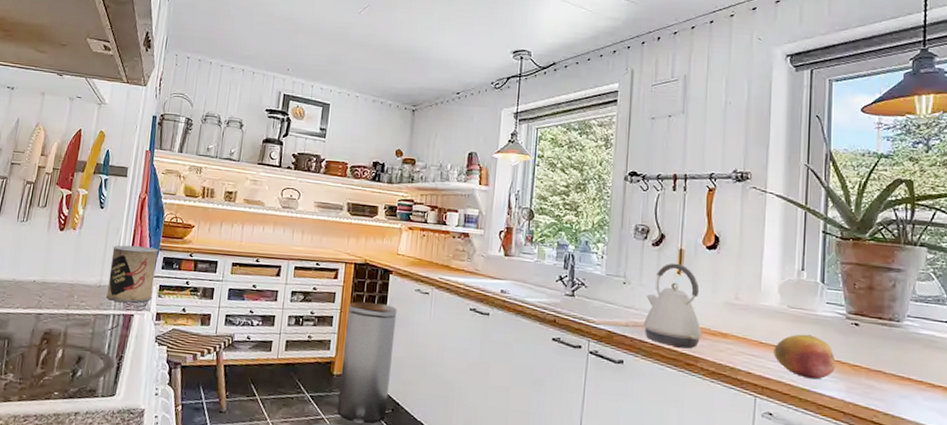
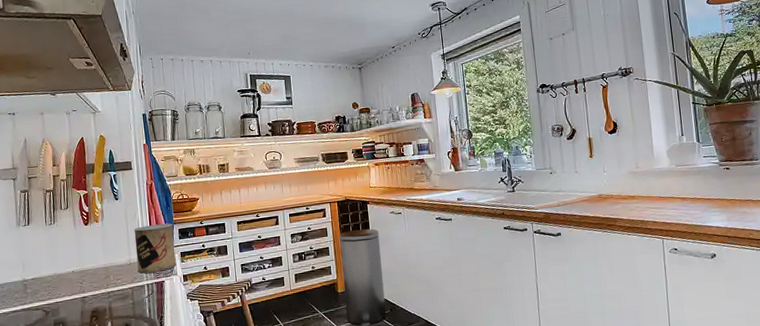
kettle: present [642,262,702,349] -> none [570,149,616,215]
fruit: present [774,334,836,380] -> none [670,183,717,217]

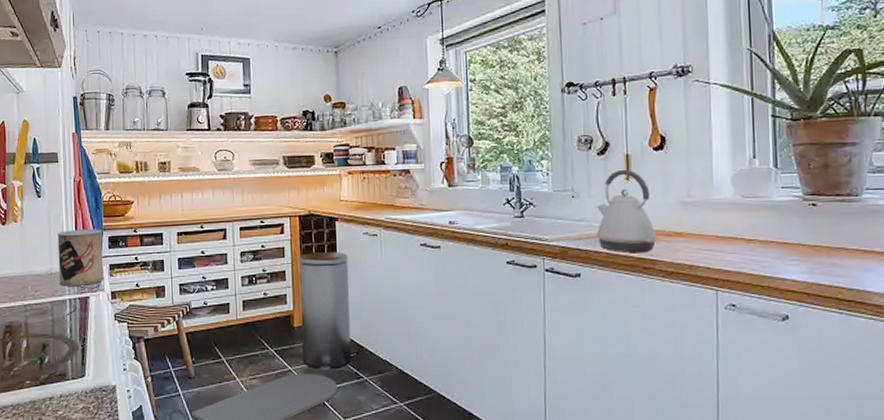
kettle: none [570,149,616,215] -> present [596,169,657,254]

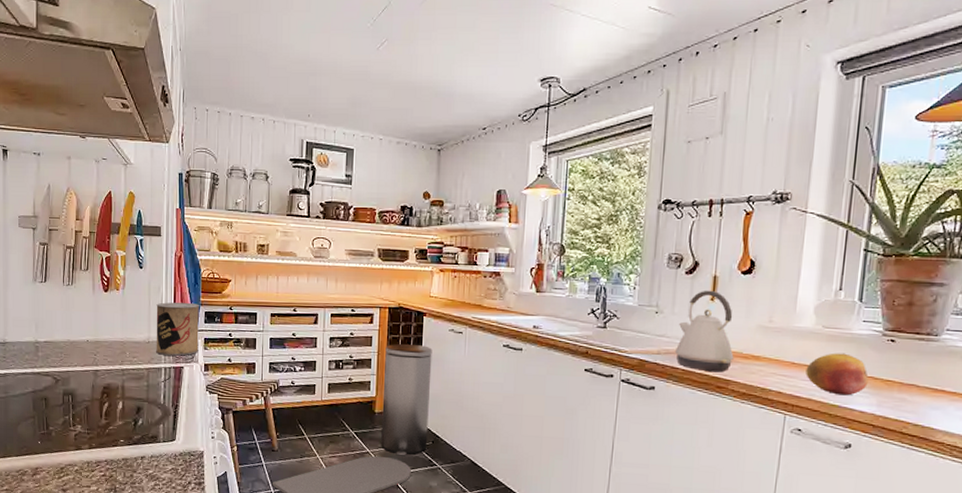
fruit: none [731,222,796,266] -> present [805,353,869,396]

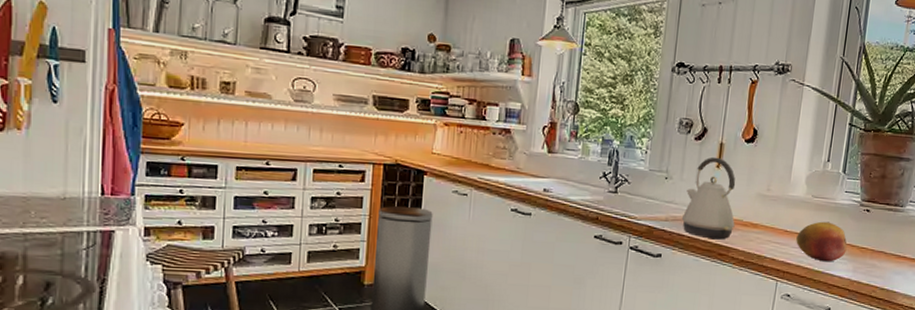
tin can: present [156,302,199,356] -> none [75,148,138,217]

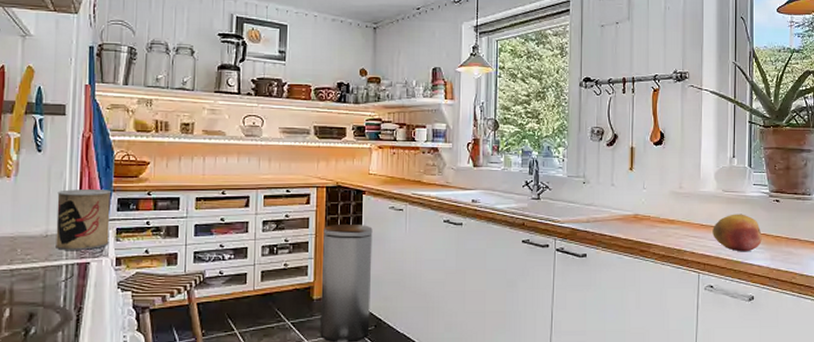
tin can: none [75,148,138,217] -> present [56,189,111,250]
kettle: present [681,156,736,240] -> none [602,160,653,237]

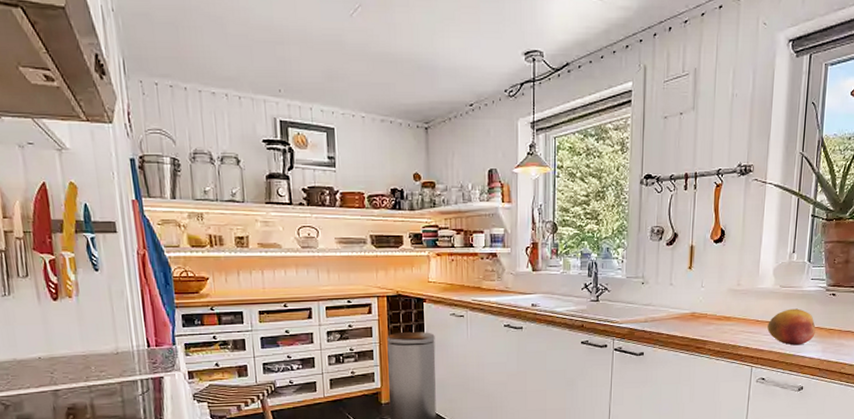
tin can: present [56,189,111,250] -> none [121,306,179,366]

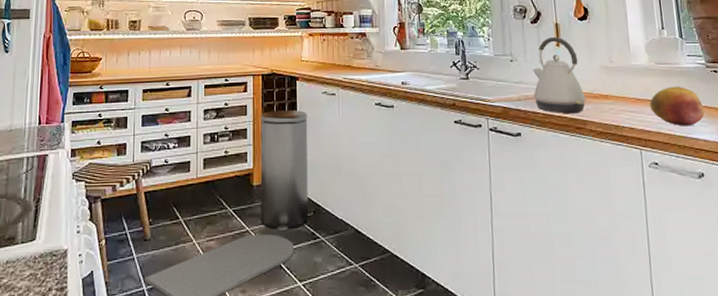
kettle: none [659,259,710,335] -> present [533,36,586,114]

